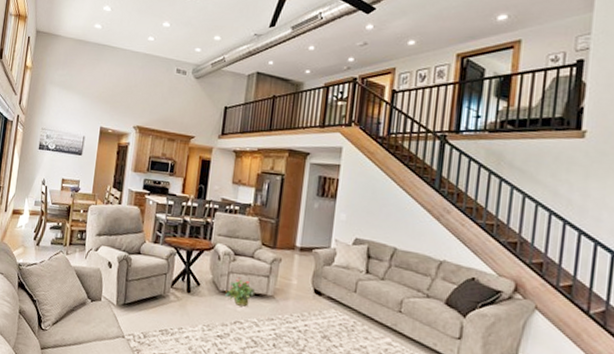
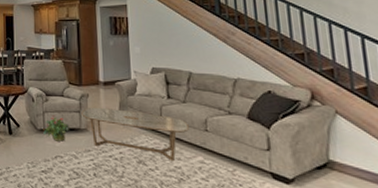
coffee table: none [270,273,383,341] -> present [81,107,189,162]

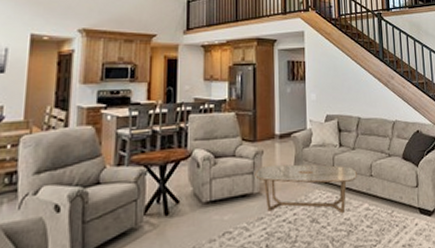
potted plant: present [43,115,70,142] -> none [209,181,242,214]

